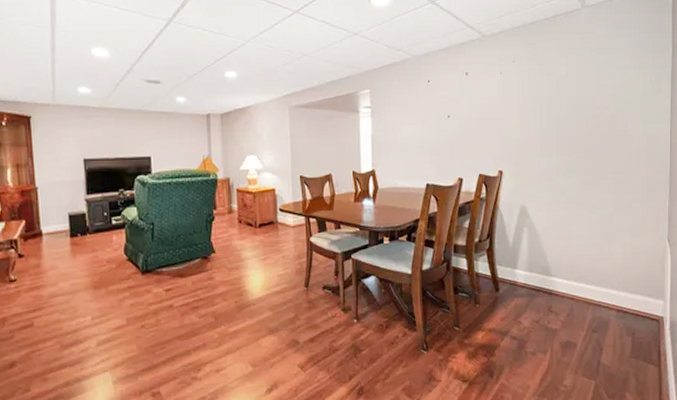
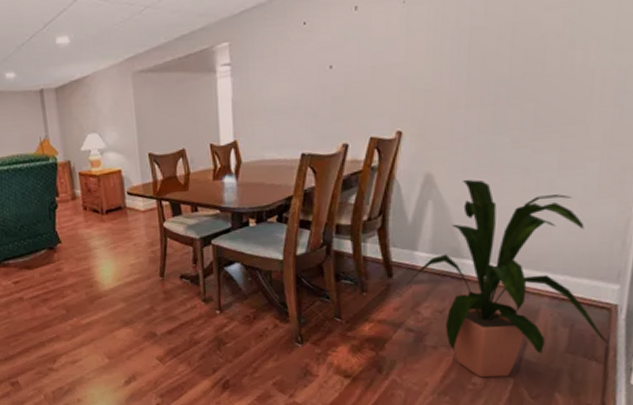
house plant: none [510,212,659,380] -> present [406,179,608,378]

